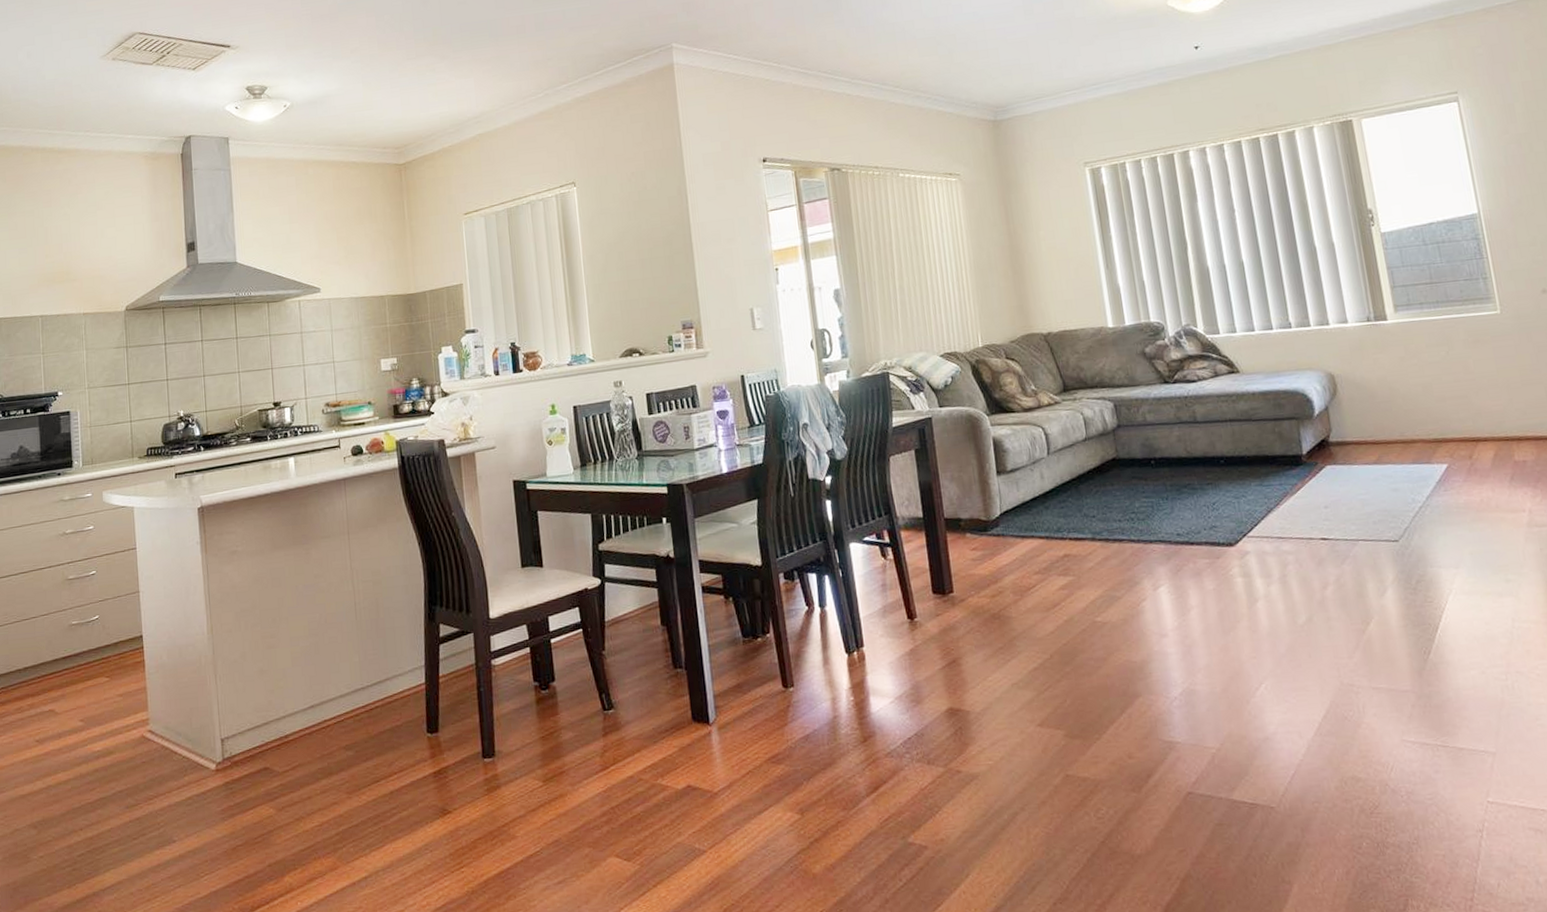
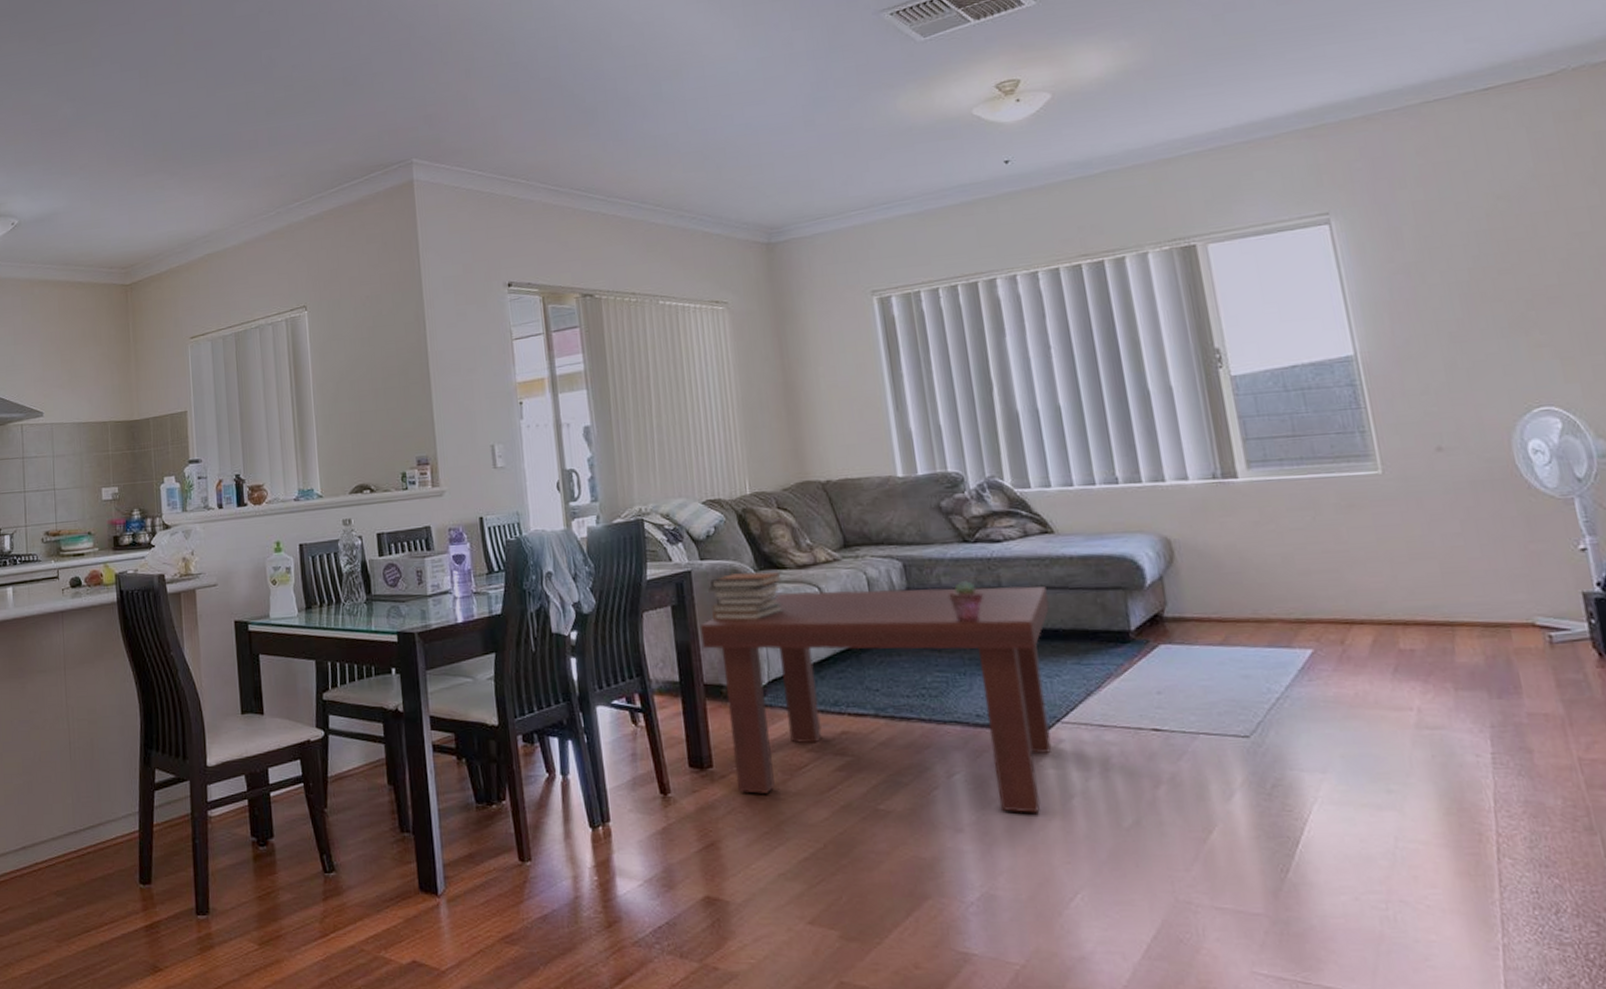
coffee table: none [941,419,1240,617] -> present [700,586,1052,813]
book stack: none [947,414,1013,461] -> present [708,571,784,621]
potted succulent: none [1153,417,1182,453] -> present [949,581,983,622]

